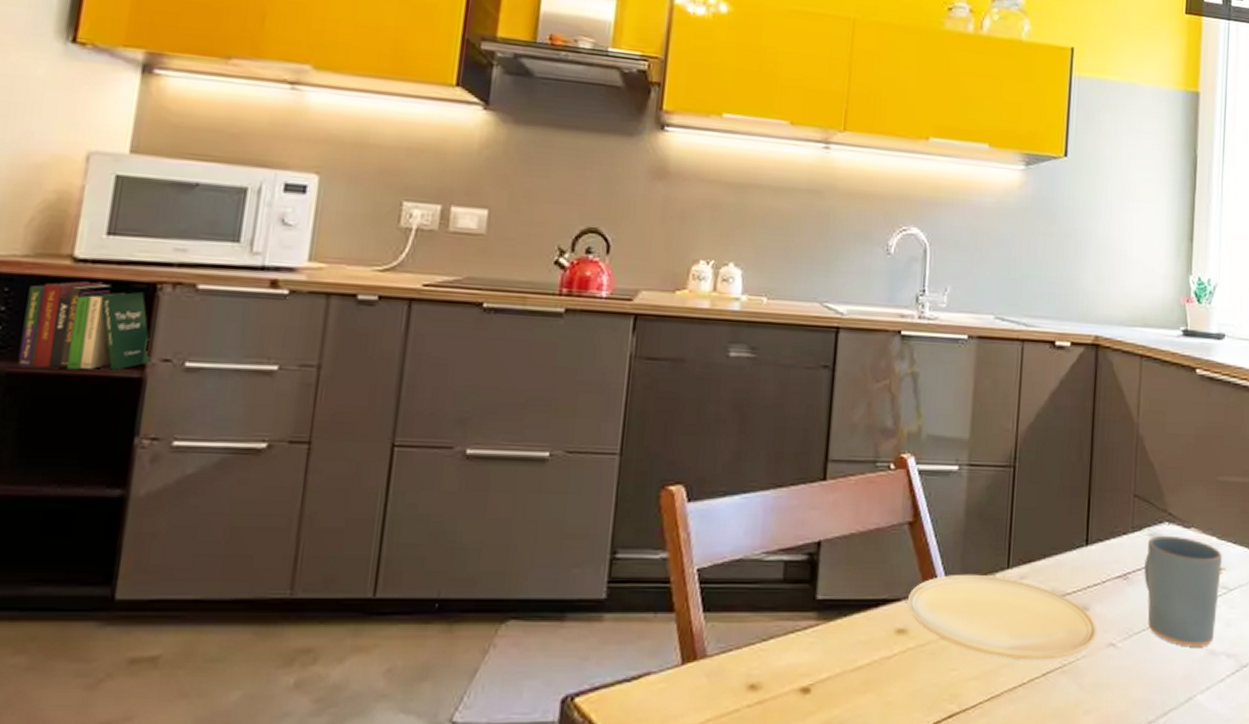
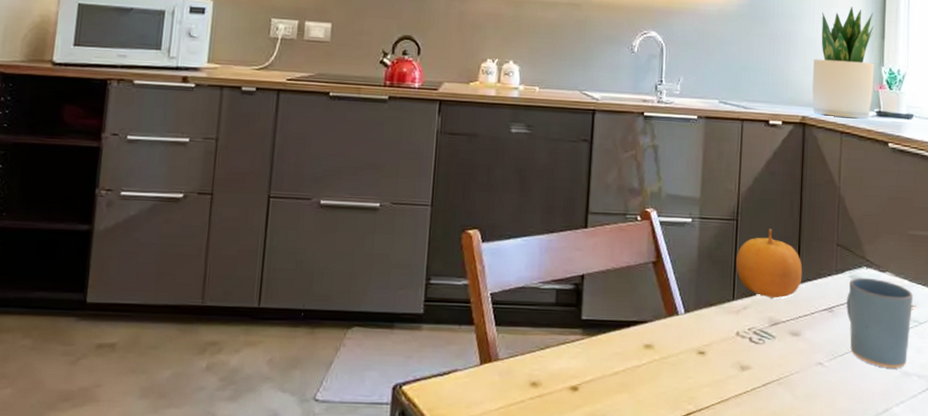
books: present [17,280,152,372] -> none [19,78,106,142]
plate: present [907,574,1098,660] -> none [652,303,808,374]
fruit: none [1012,476,1093,565] -> present [735,228,803,299]
planter: none [1107,201,1181,340] -> present [812,7,875,119]

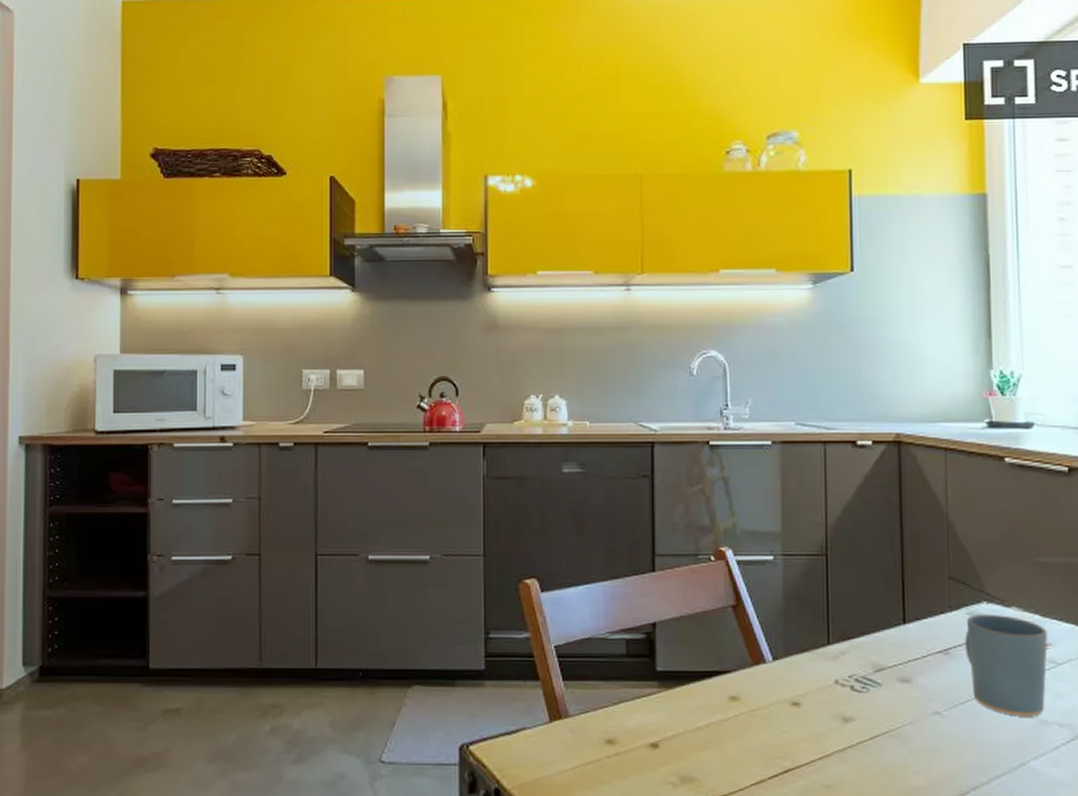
fruit: present [735,228,803,299] -> none [828,563,909,641]
planter: present [812,7,875,119] -> none [905,303,981,432]

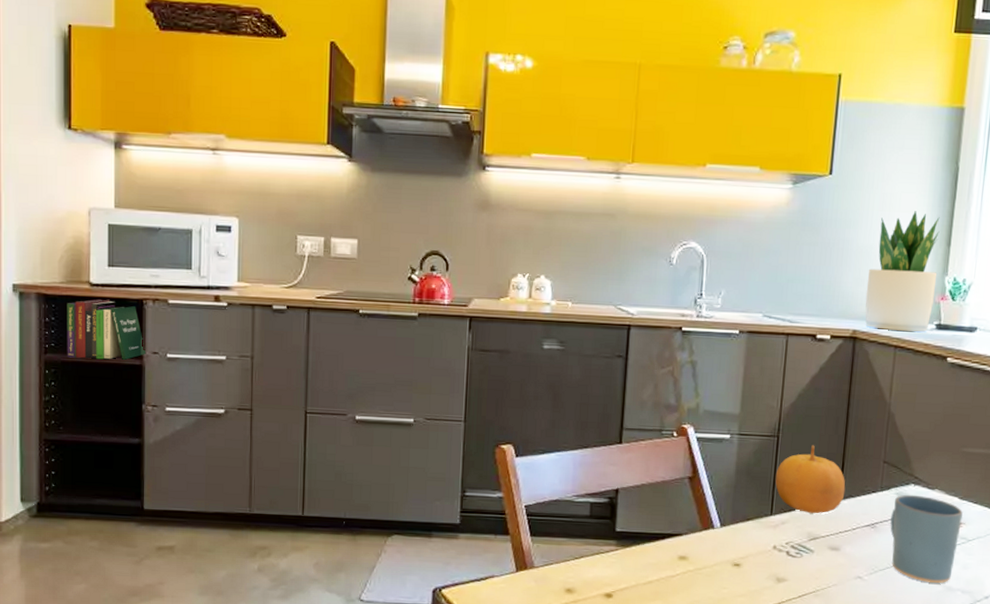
books: none [71,446,152,509] -> present [67,298,147,361]
fruit: none [828,563,909,641] -> present [775,445,846,514]
planter: none [905,303,981,432] -> present [865,211,940,333]

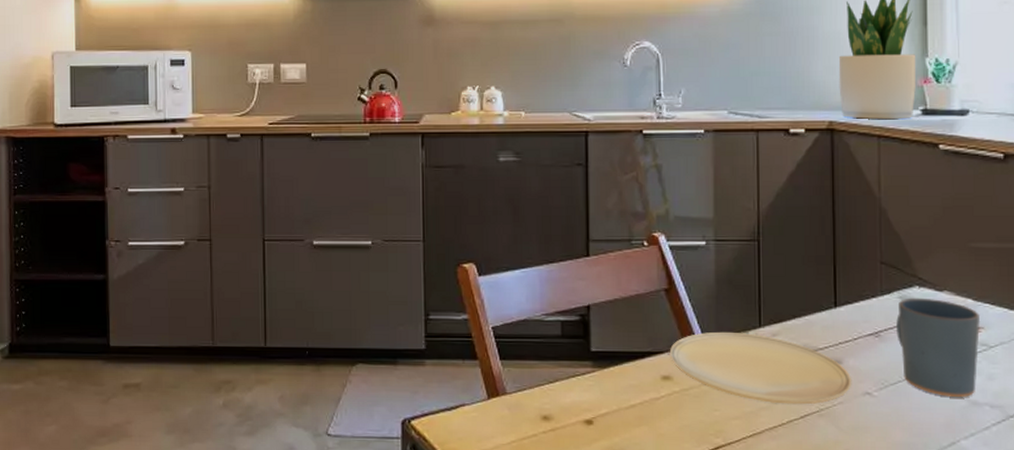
books: present [67,298,147,361] -> none [33,138,108,198]
plate: none [687,517,847,586] -> present [669,331,852,405]
fruit: present [775,445,846,514] -> none [760,248,841,324]

